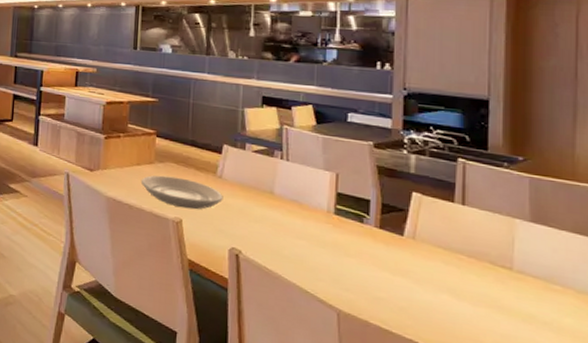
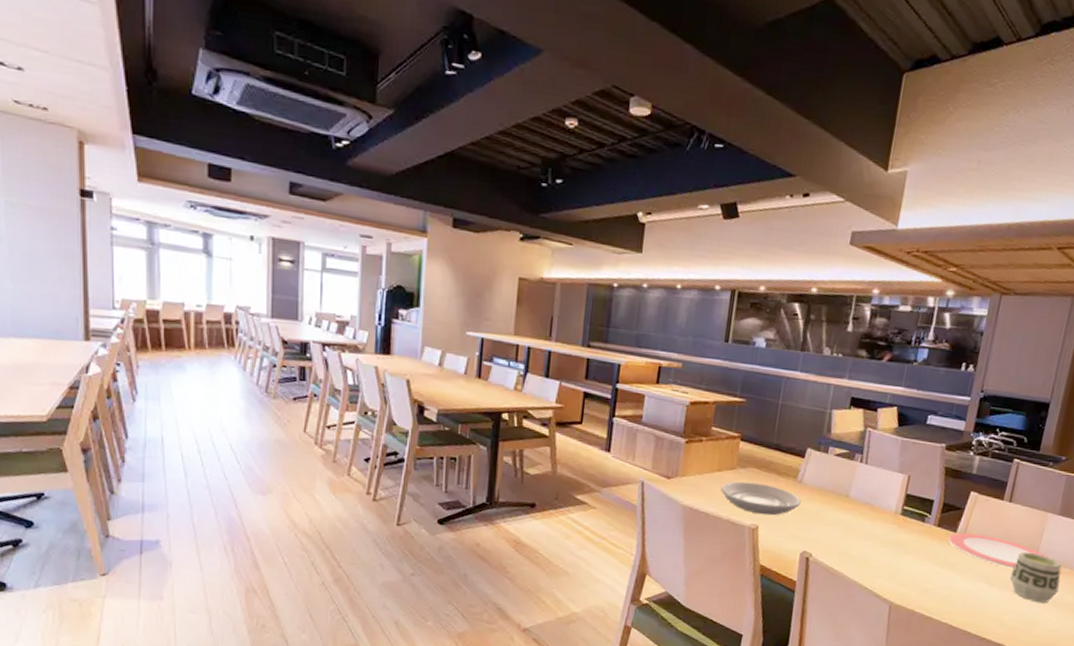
plate: none [395,236,529,281] -> present [948,532,1049,569]
cup: none [482,261,552,325] -> present [1010,551,1061,603]

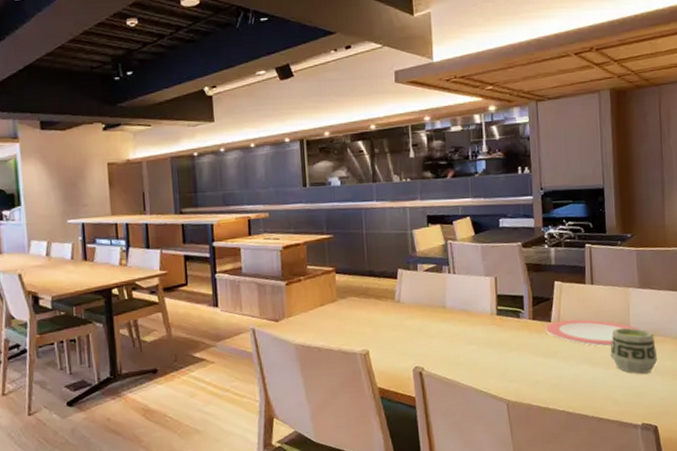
plate: present [720,481,801,516] -> none [326,310,403,340]

